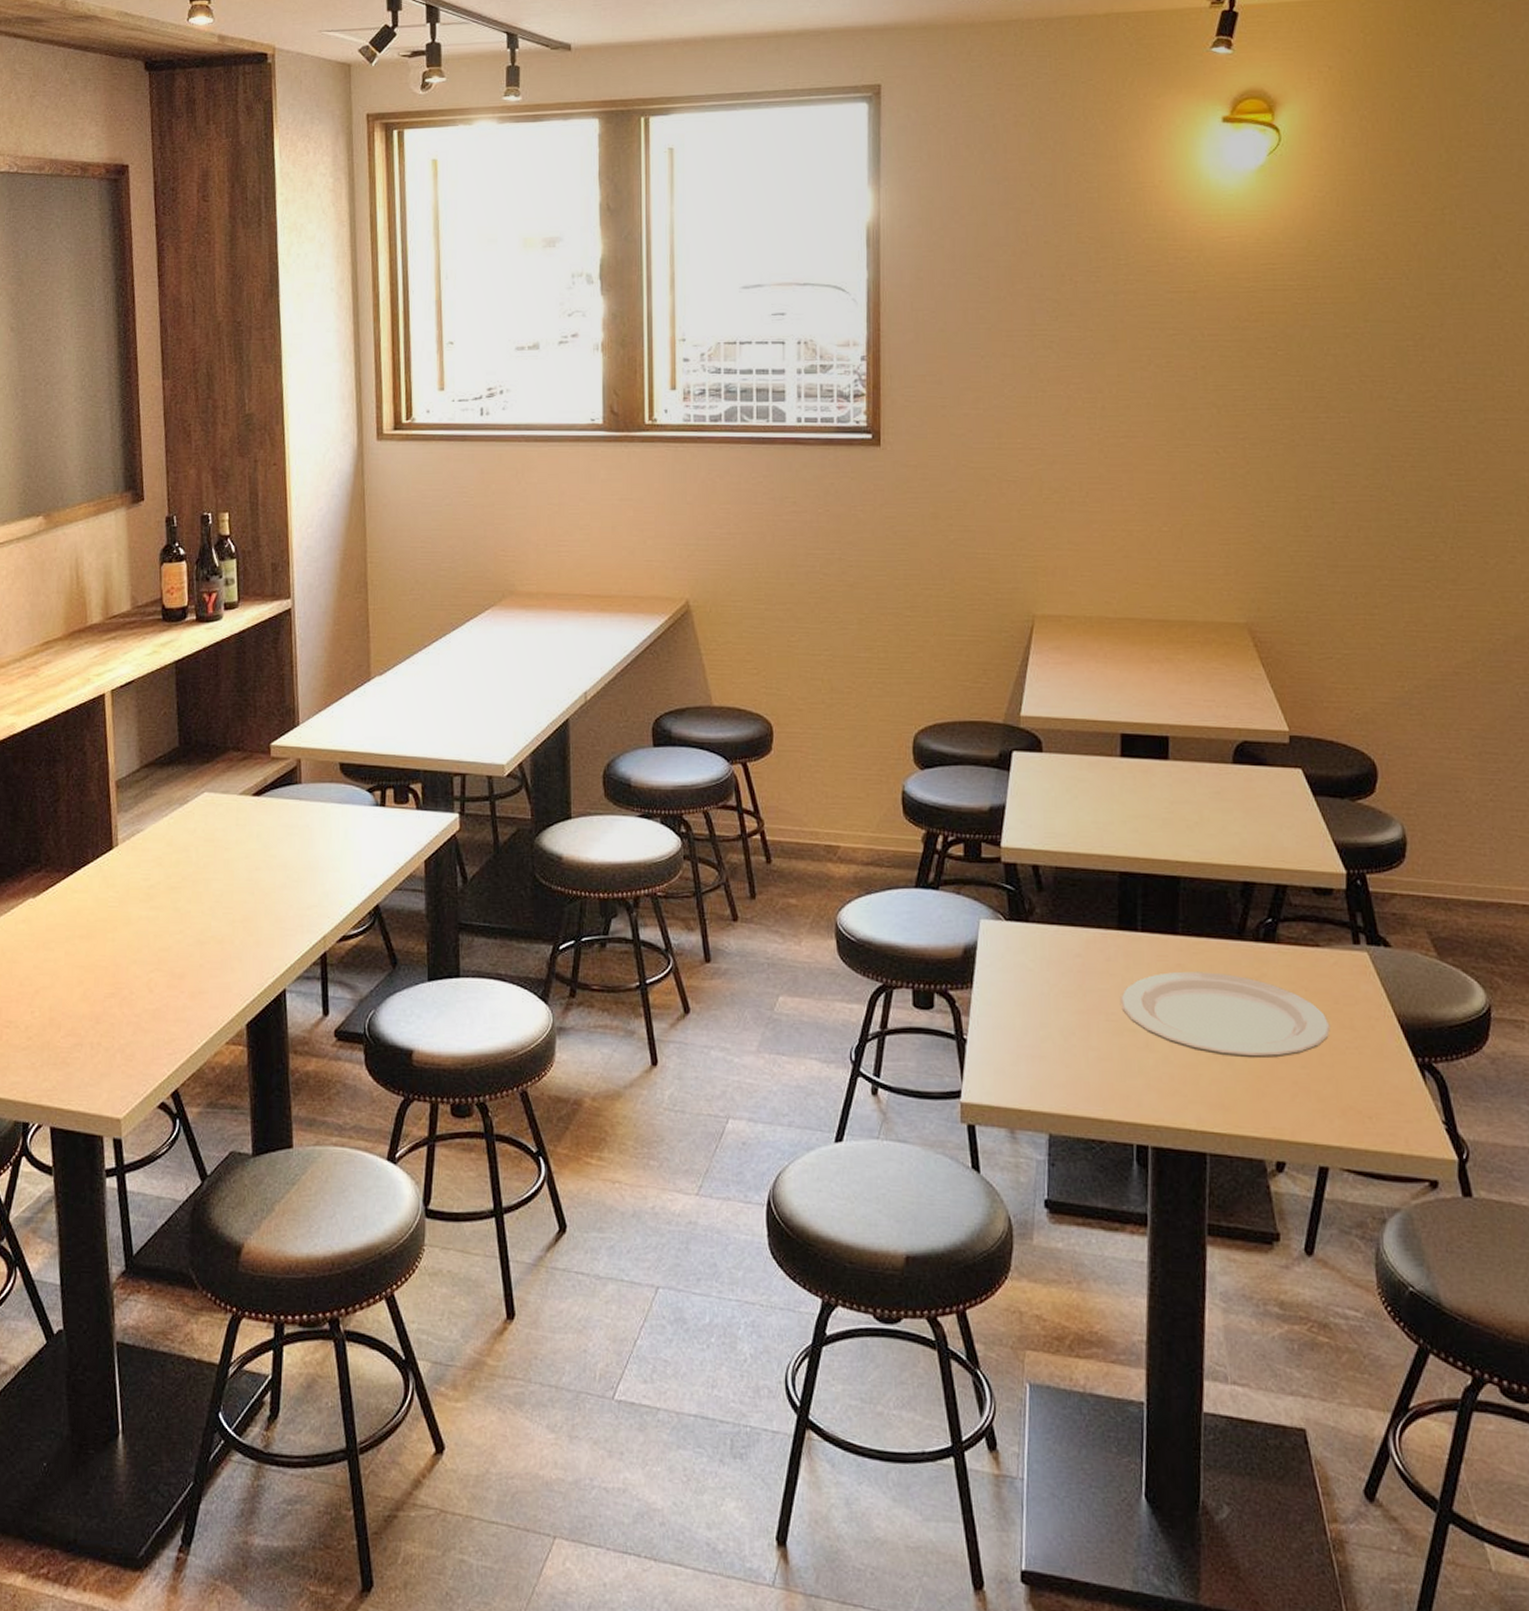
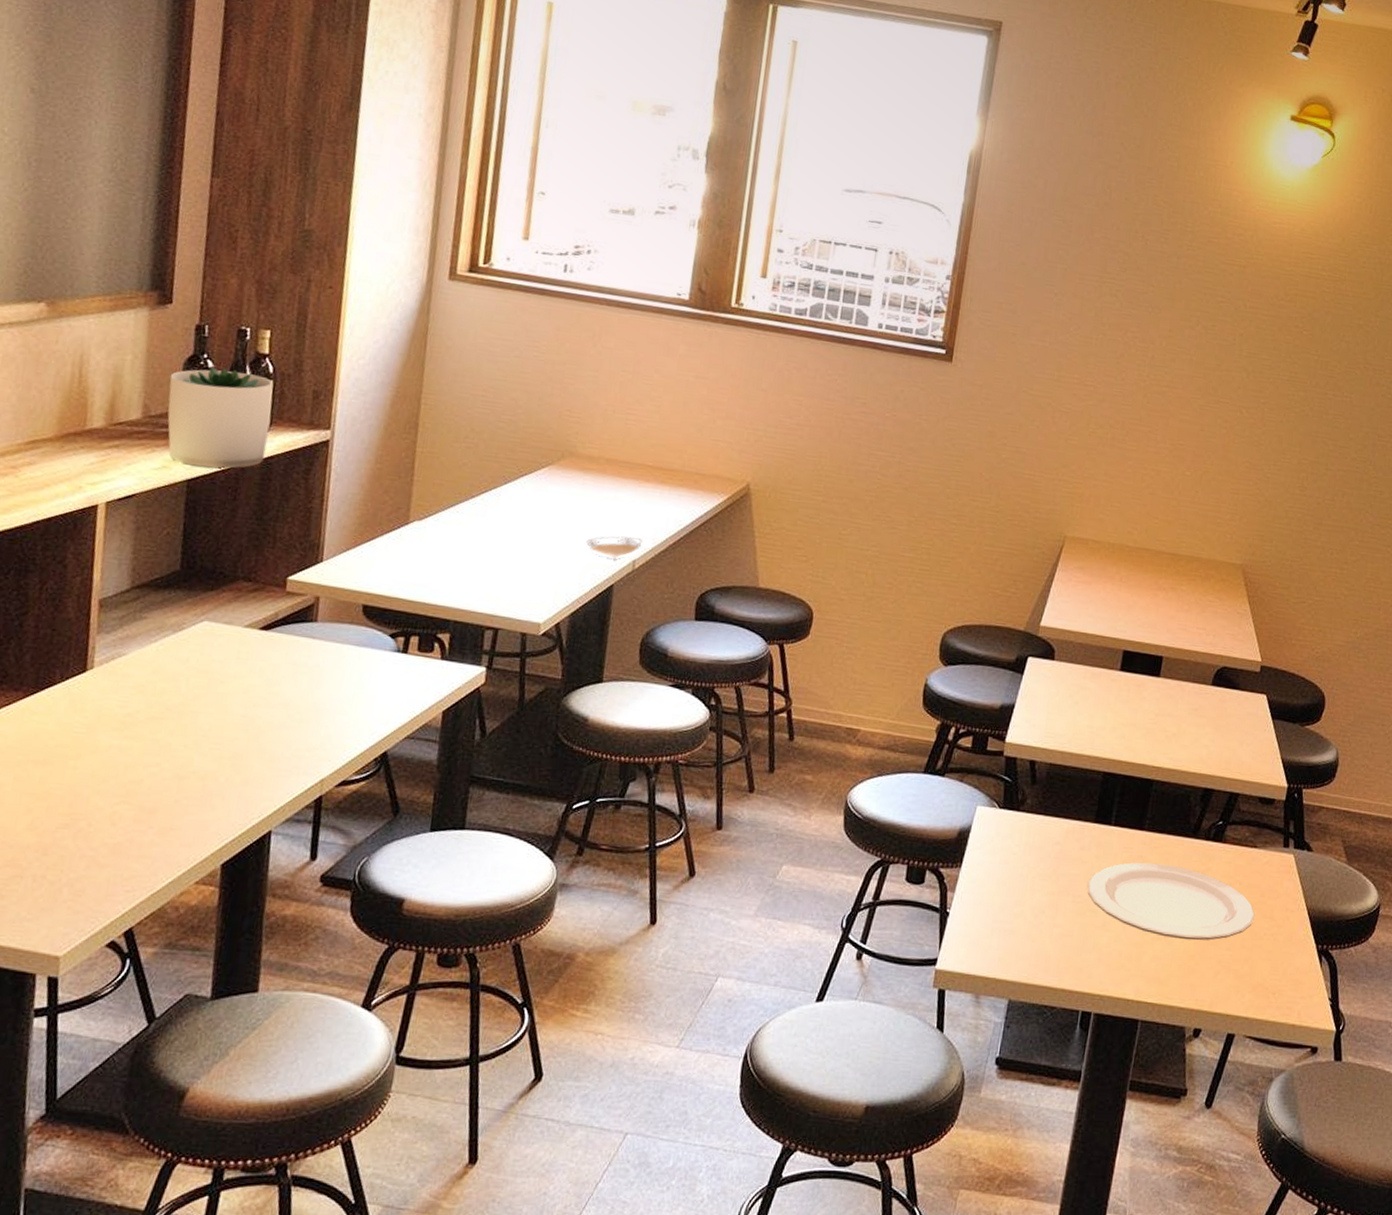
planter: none [150,553,239,648] -> present [167,367,274,469]
dish: none [537,669,591,694] -> present [586,536,643,560]

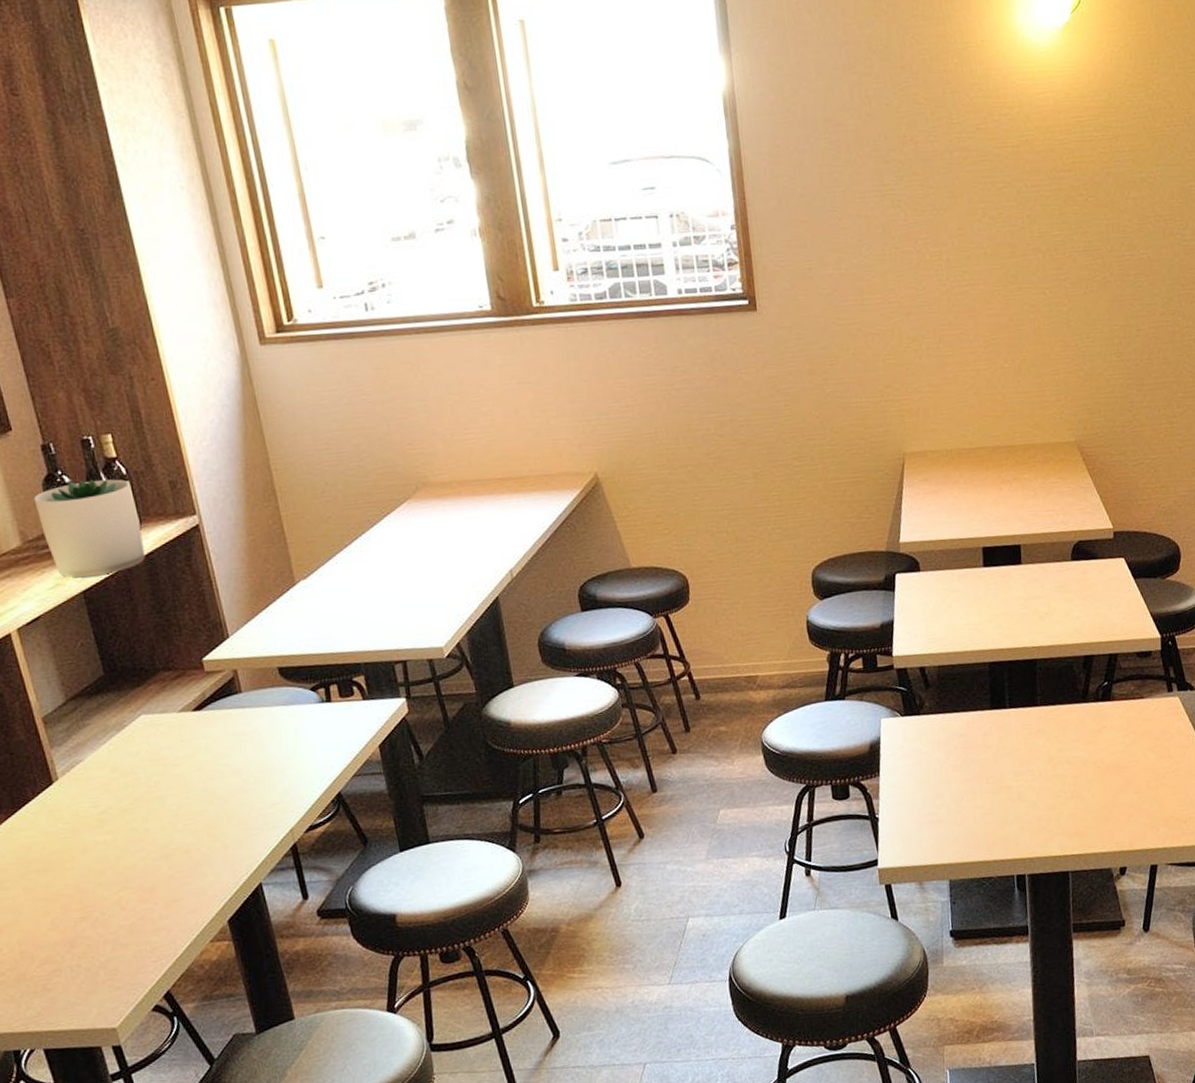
dish: present [586,536,643,560] -> none [462,548,514,574]
plate: present [1087,862,1255,941] -> none [997,730,1154,795]

